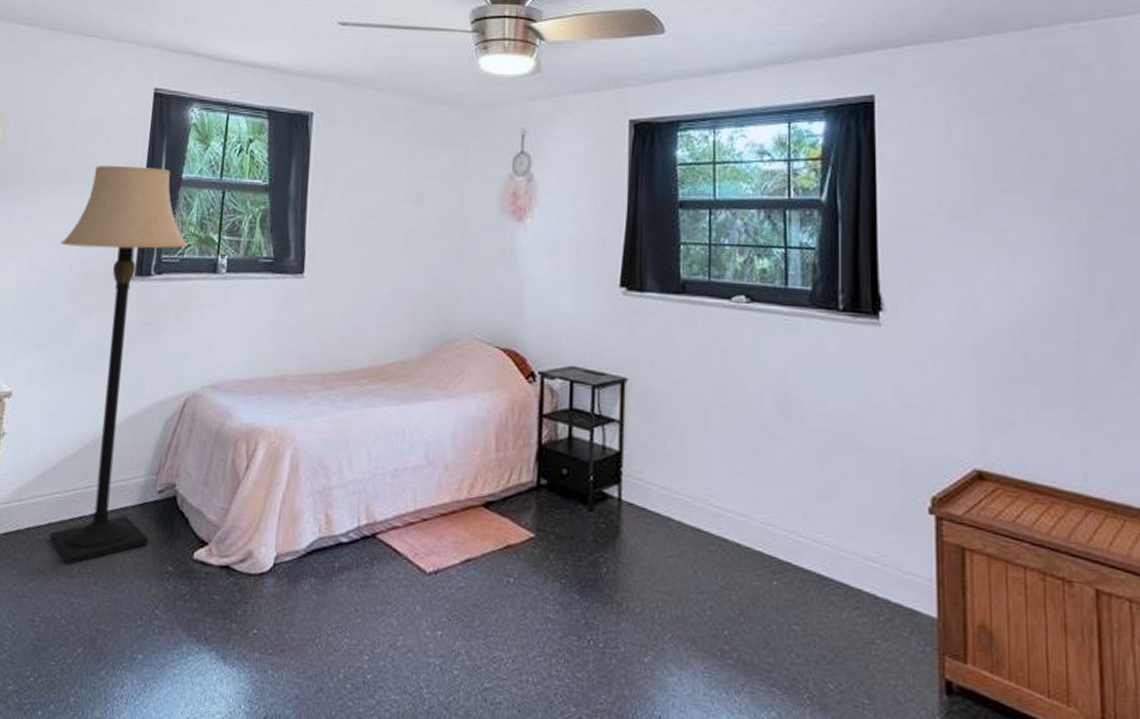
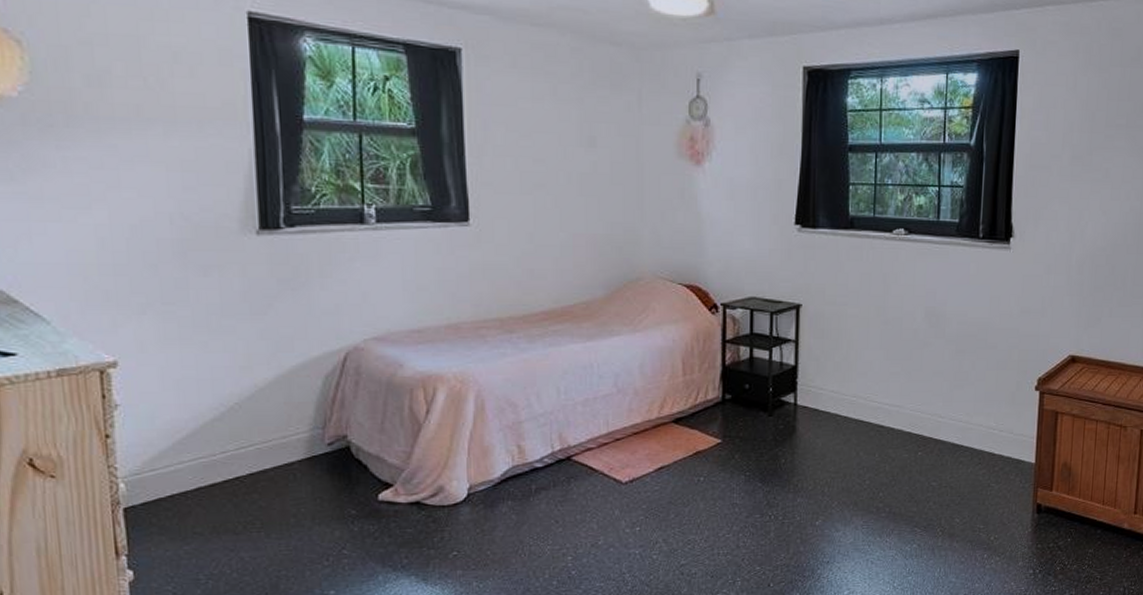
lamp: present [50,165,188,565] -> none [148,103,323,523]

